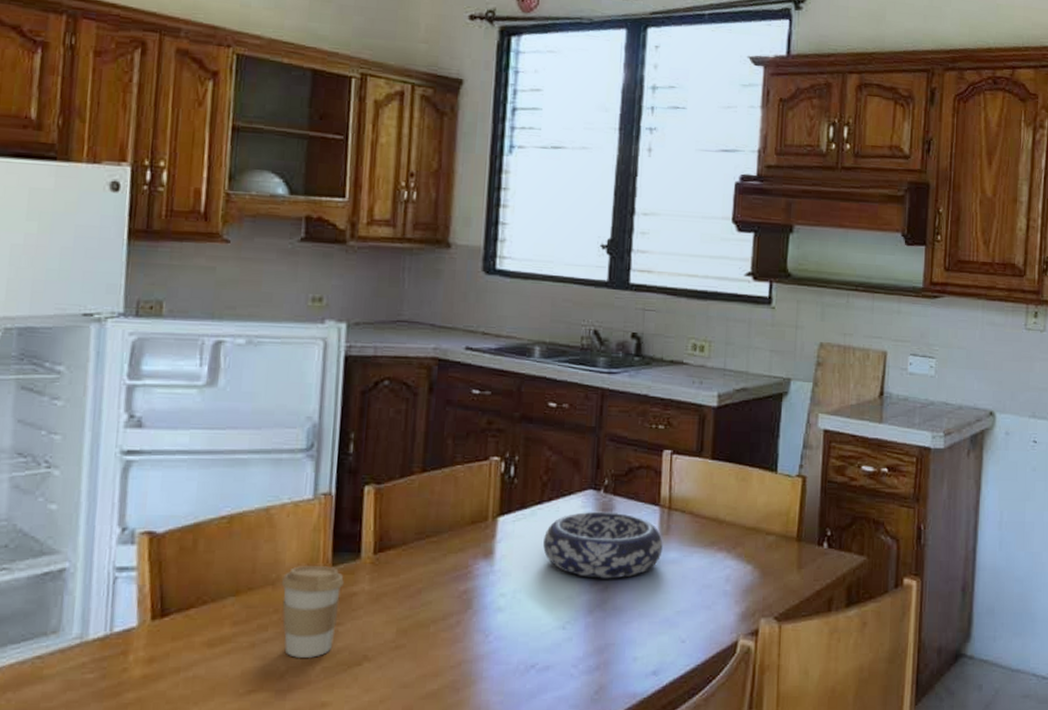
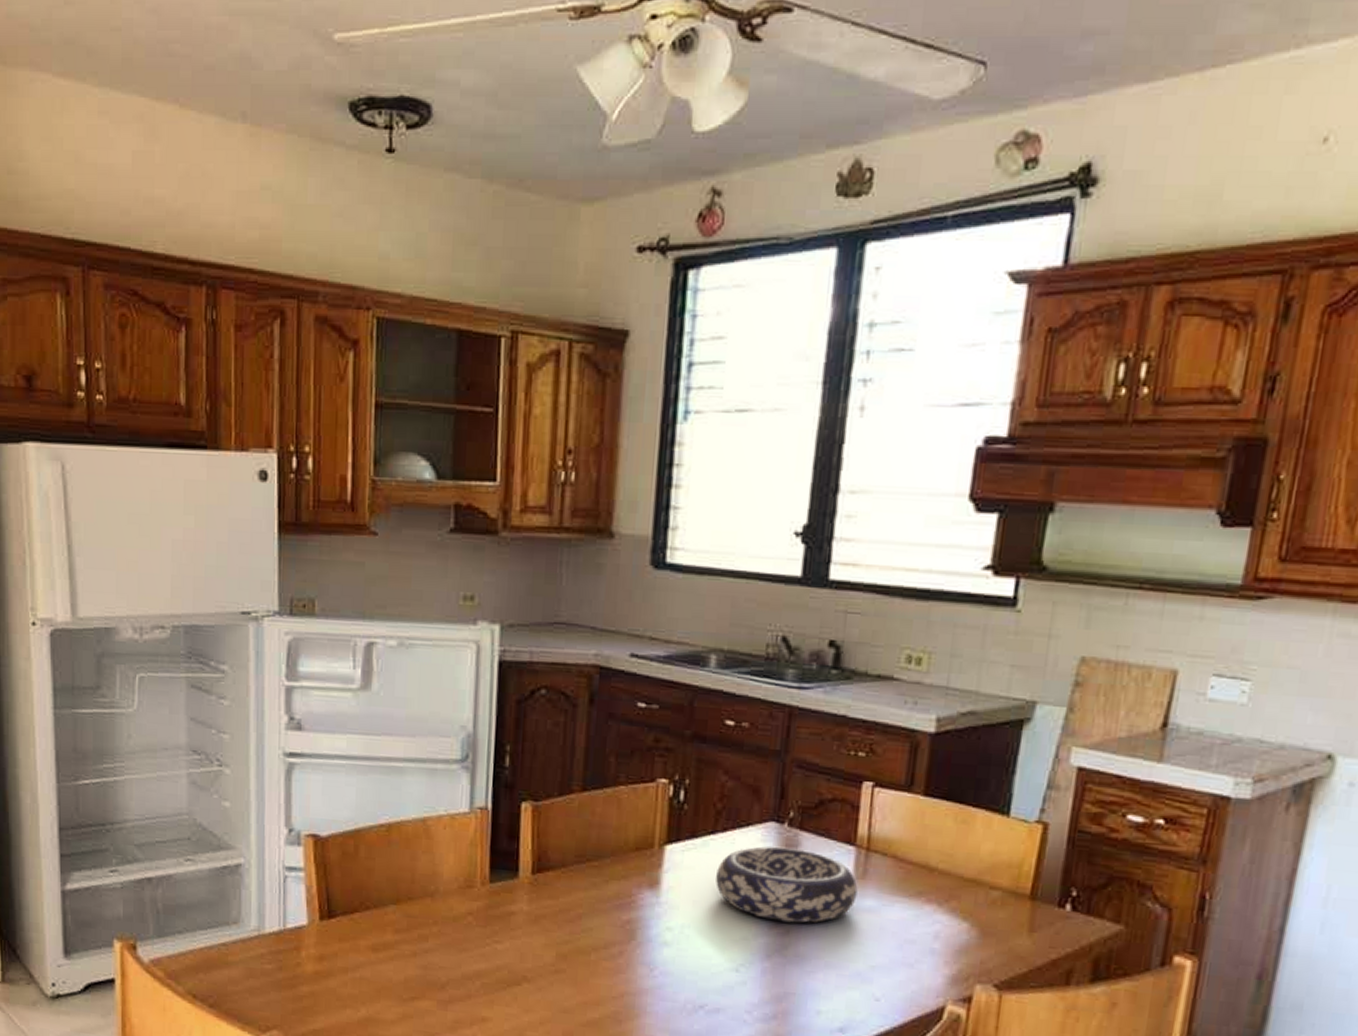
coffee cup: present [281,565,344,658] -> none [440,879,502,973]

